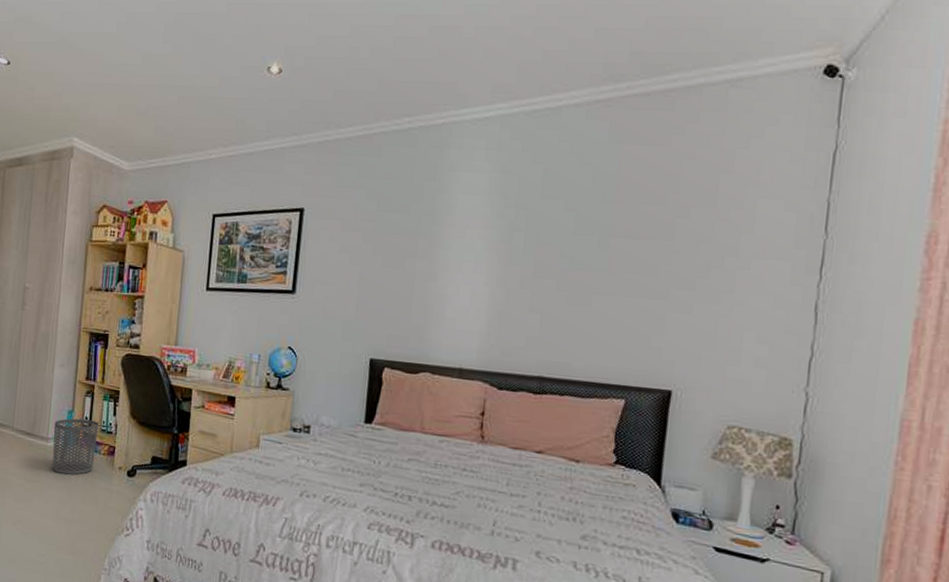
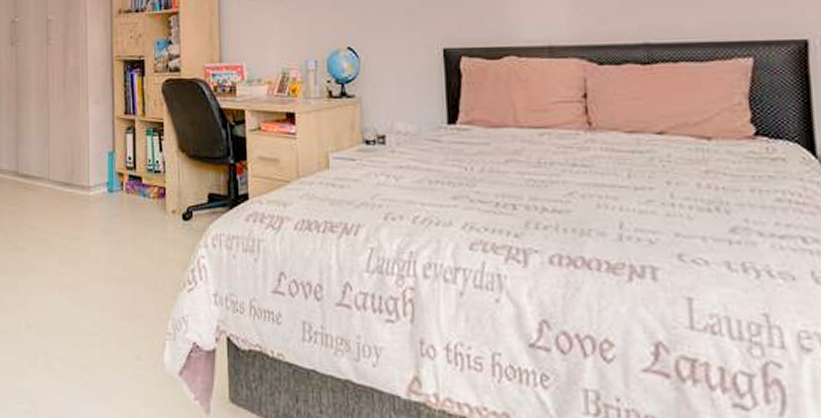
waste bin: present [52,418,99,475] -> none [95,160,145,226]

